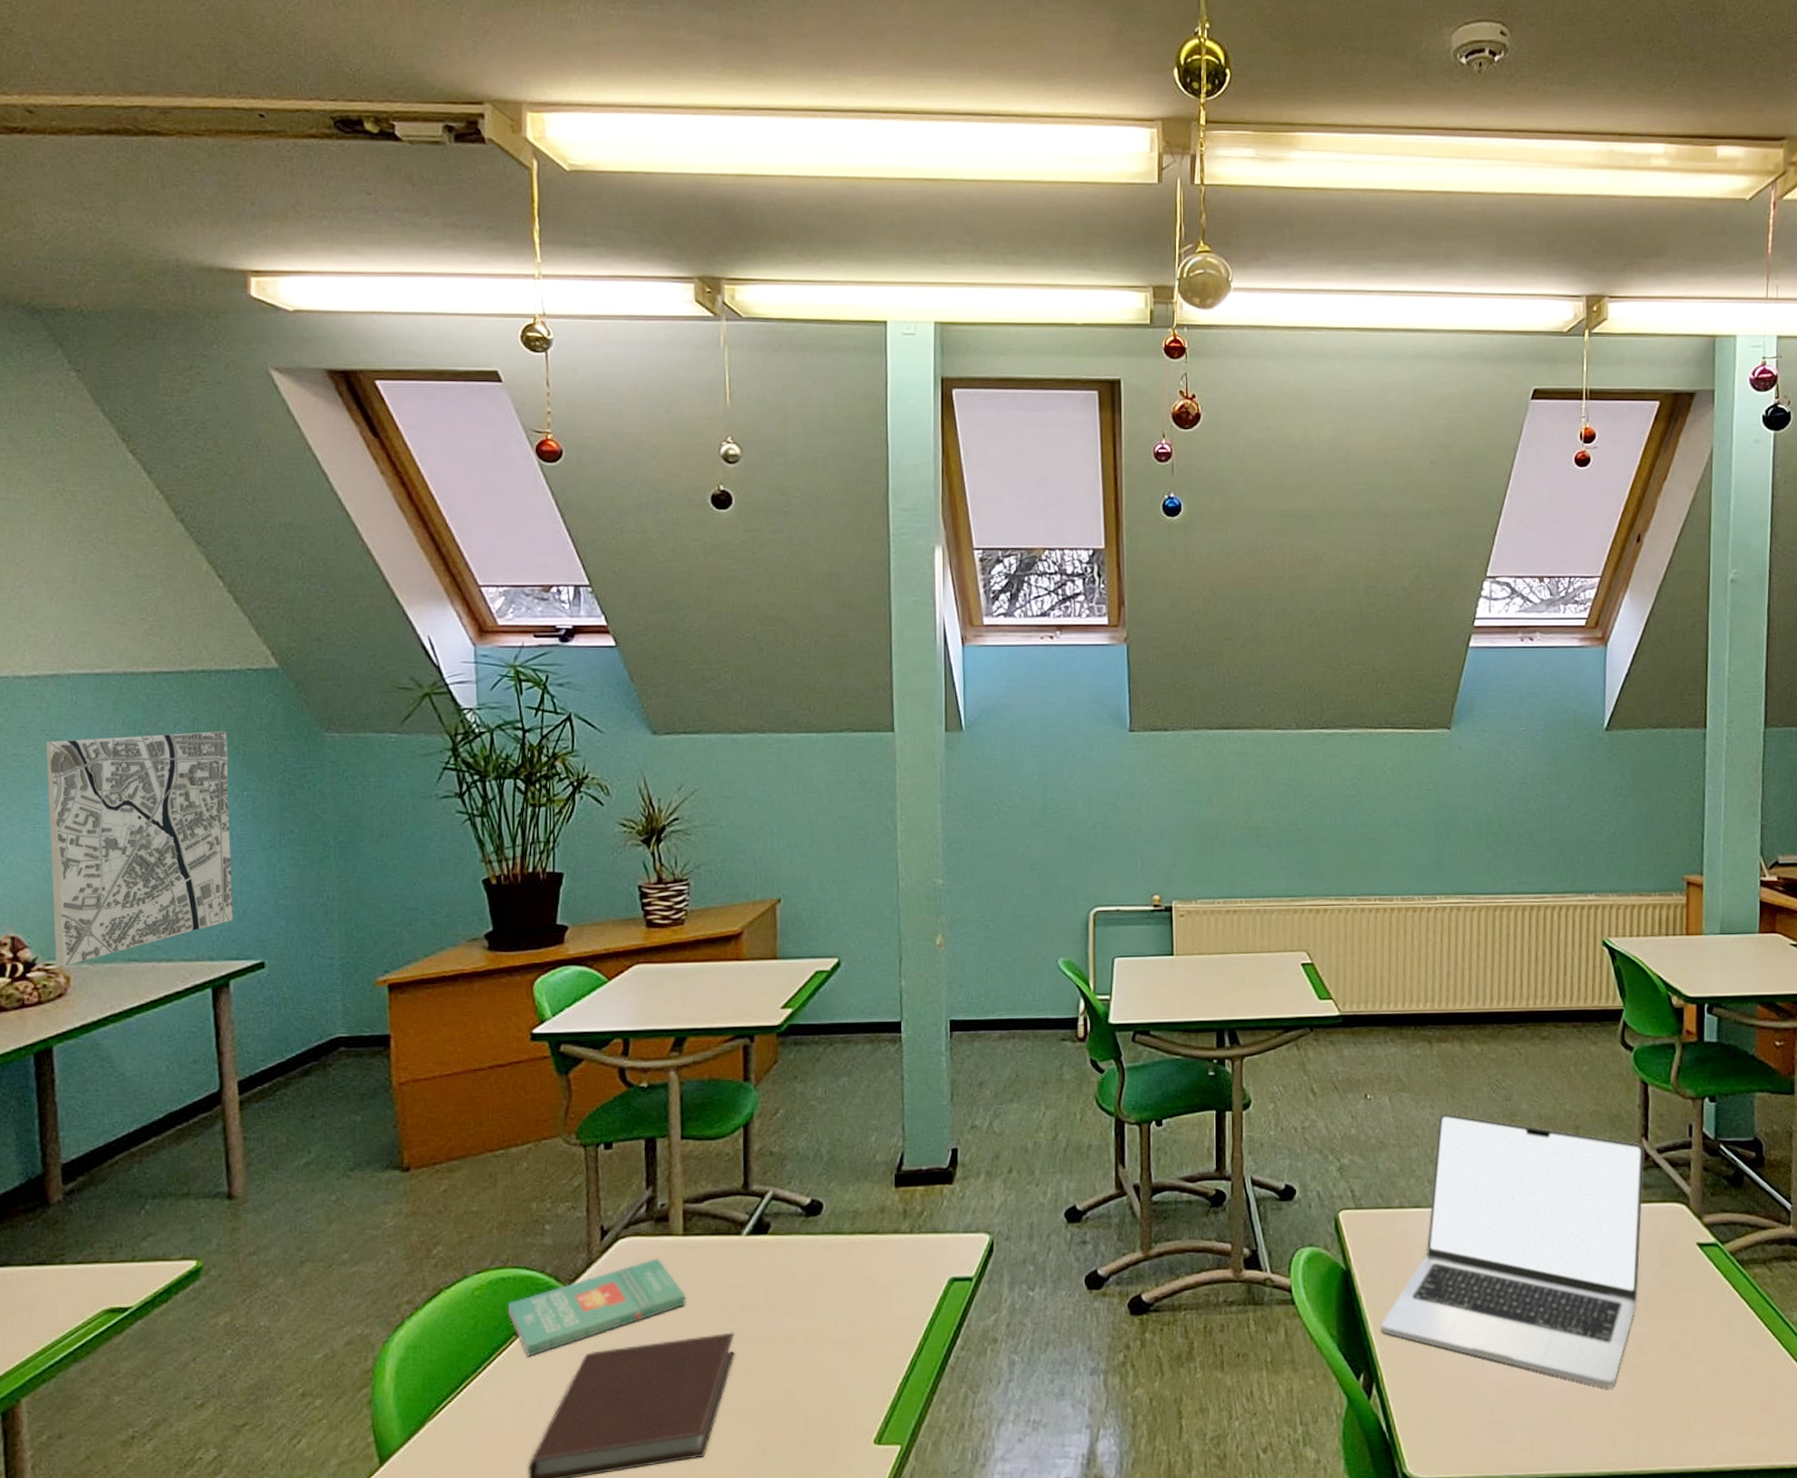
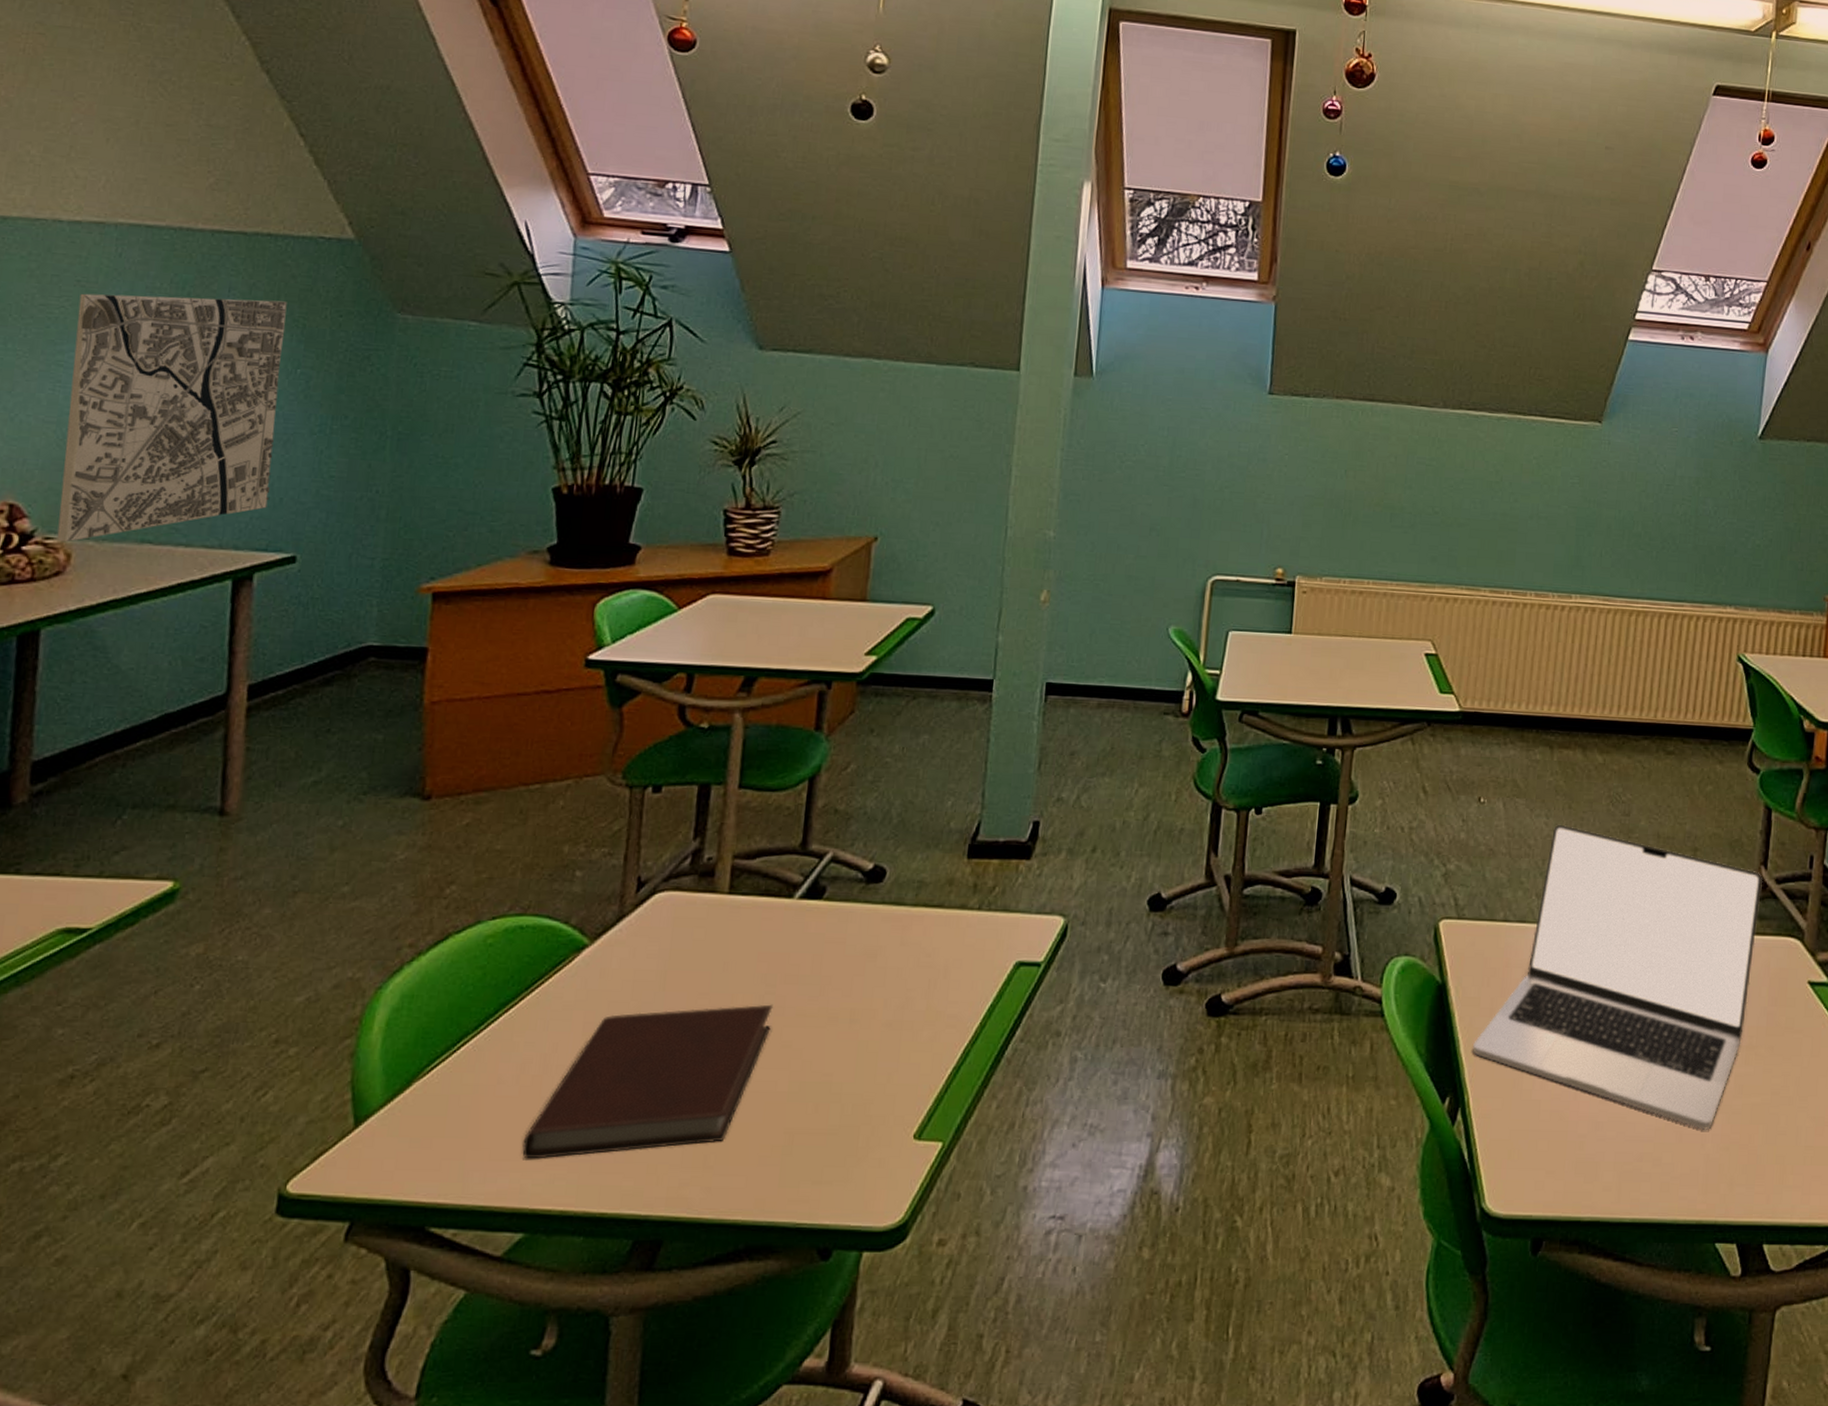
book: present [508,1258,686,1357] -> none [522,916,724,1016]

